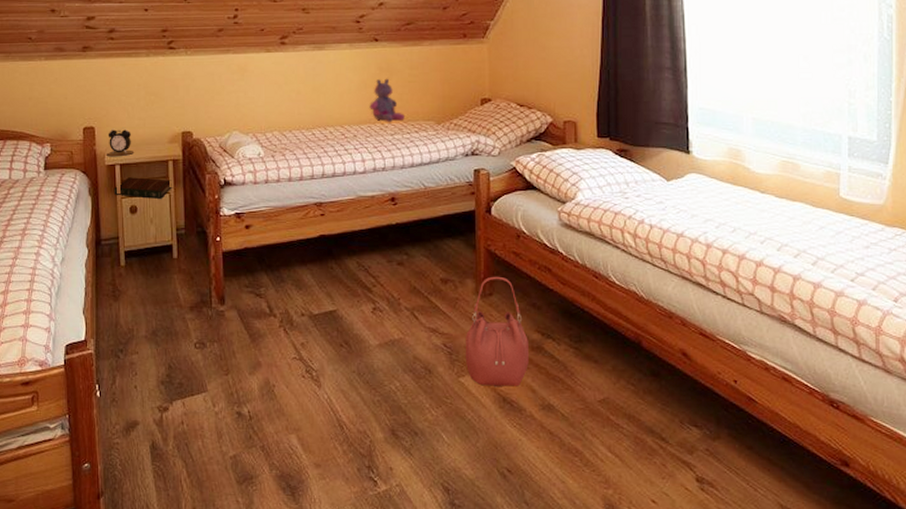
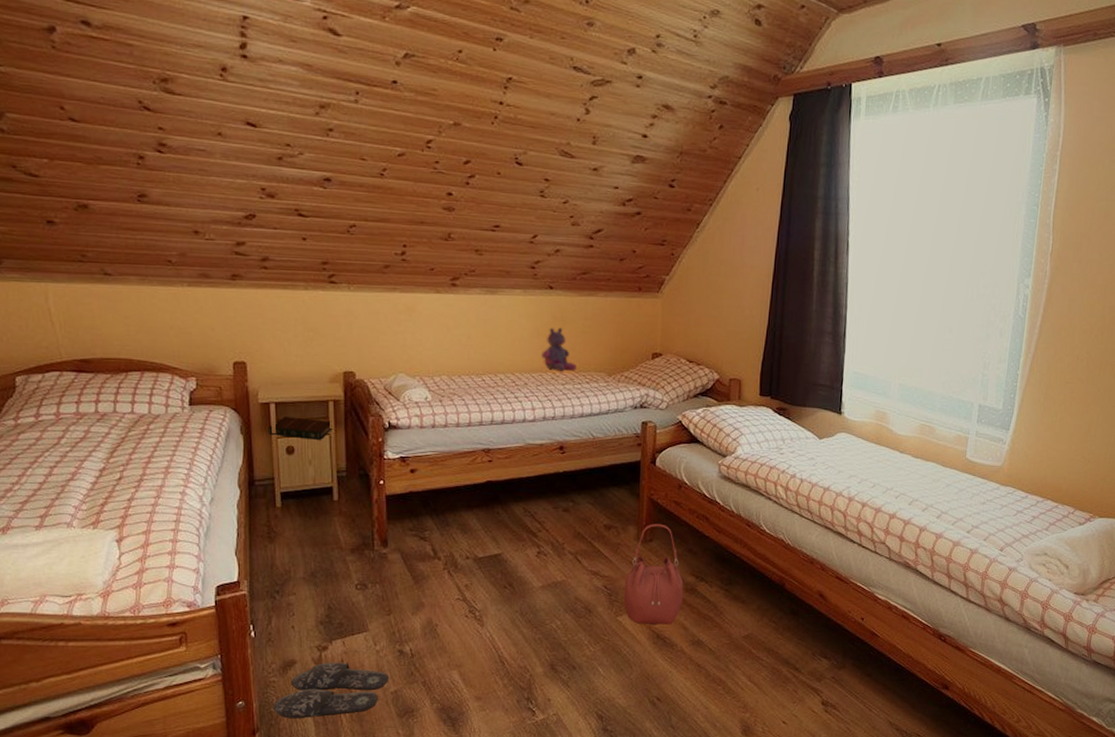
alarm clock: present [107,127,133,156] -> none [260,363,290,394]
slippers: none [116,424,227,483] -> present [273,662,388,719]

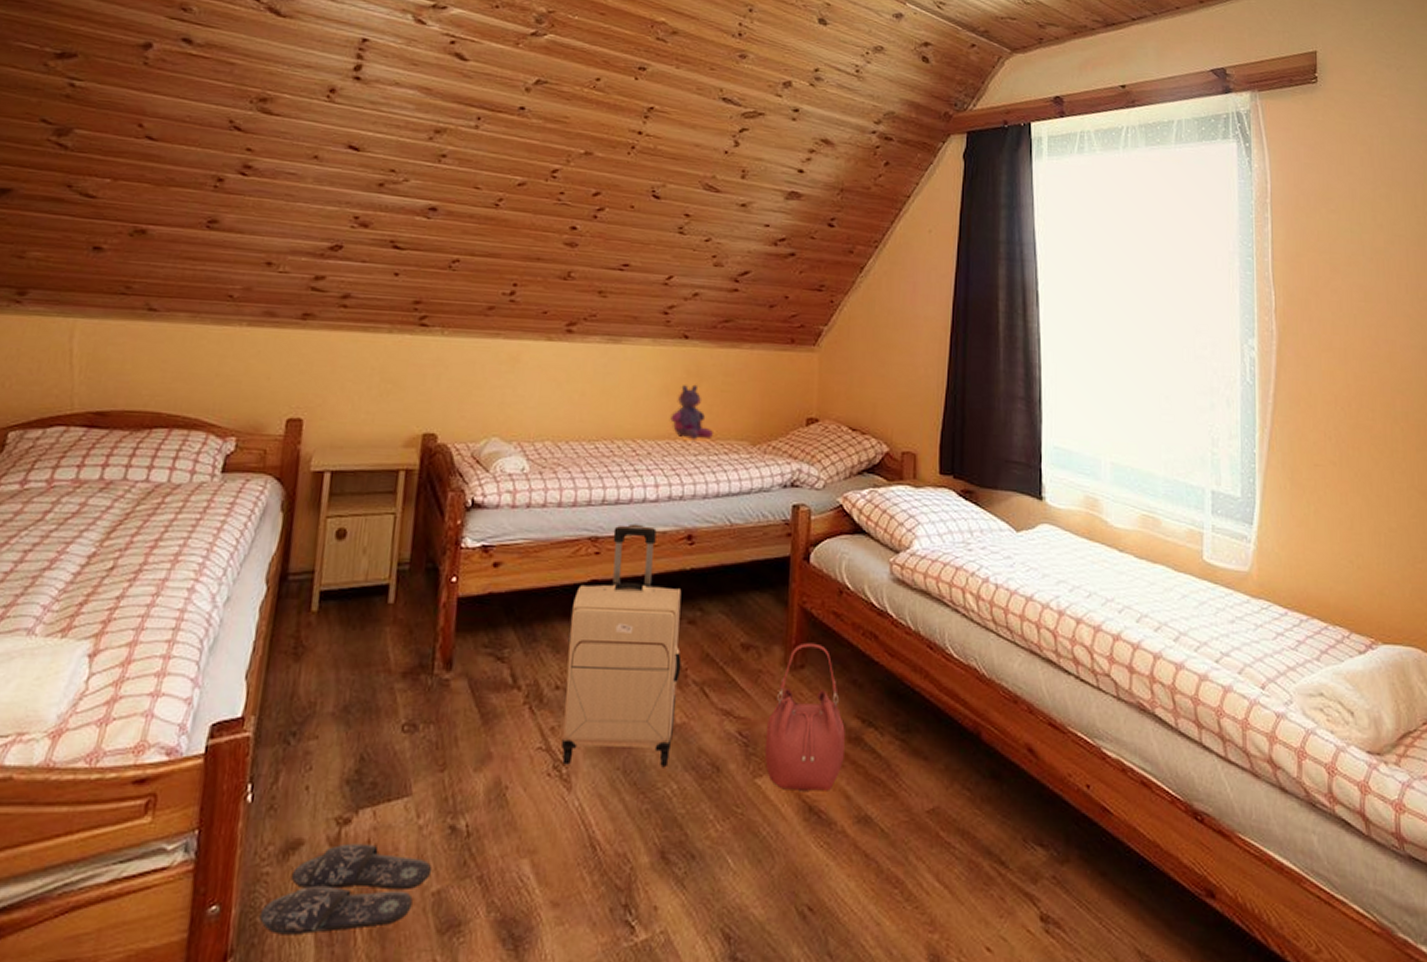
book: present [268,416,334,440] -> none [316,489,401,521]
suitcase: none [473,438,559,610] -> present [562,523,682,766]

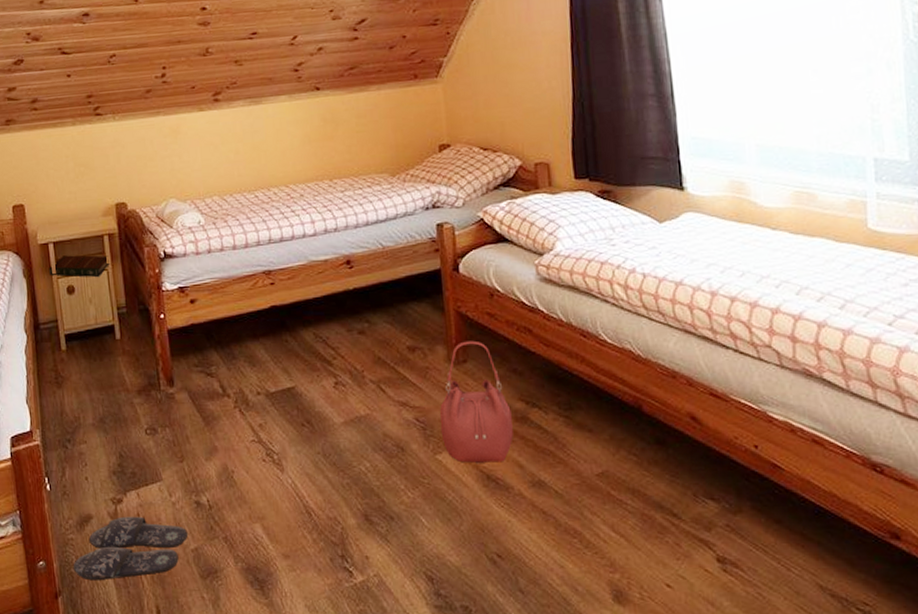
book: none [316,489,401,521] -> present [48,255,111,277]
suitcase: present [562,523,682,766] -> none [259,256,360,452]
toy: present [670,384,713,441] -> none [315,129,355,179]

